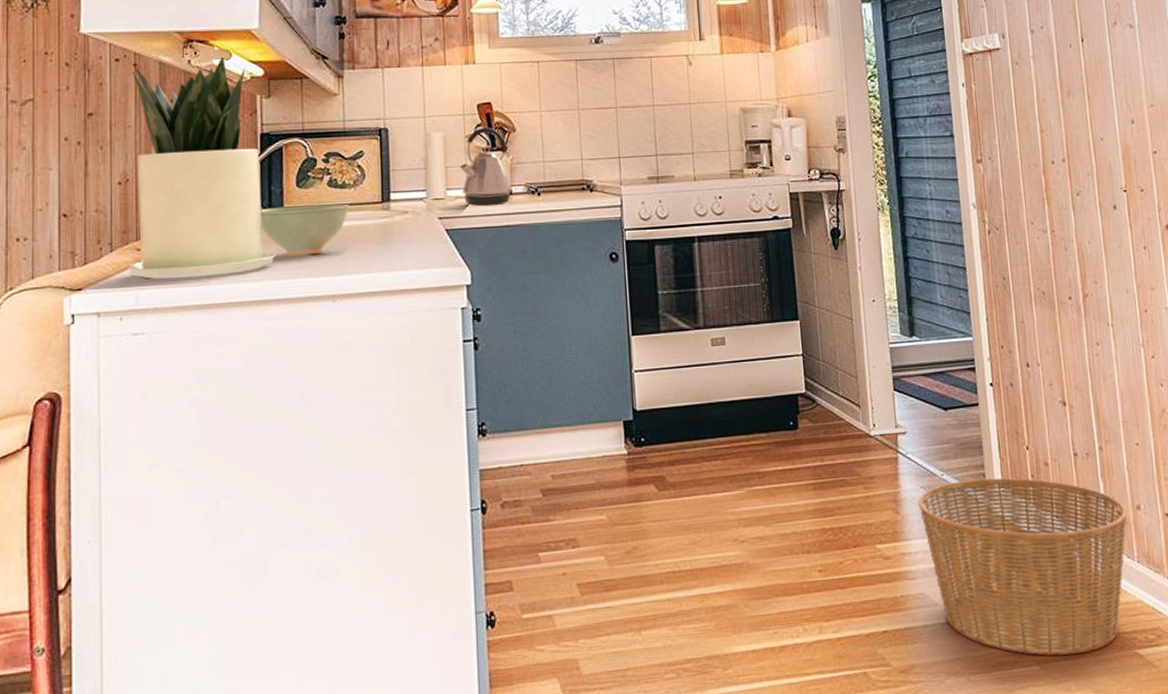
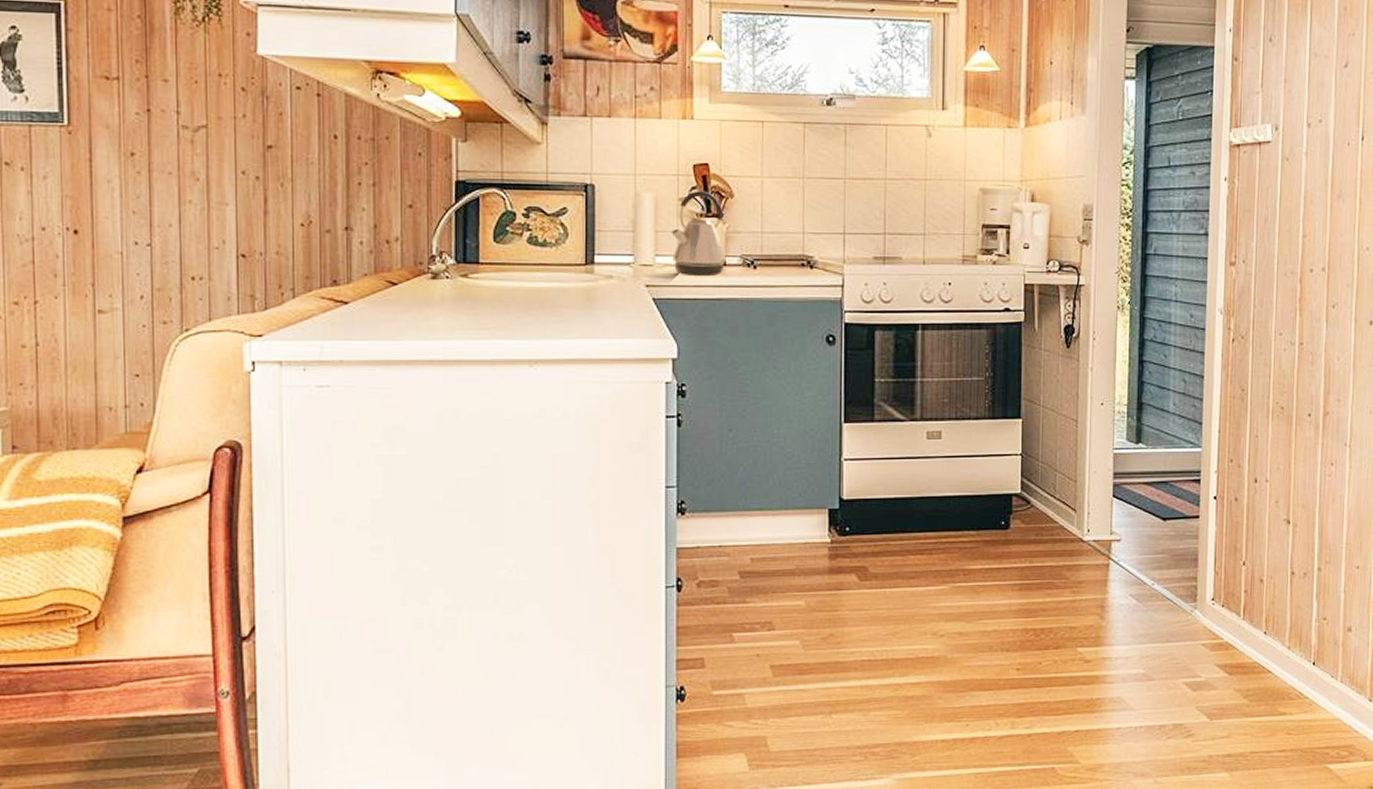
planter: present [126,56,277,280] -> none [309,92,471,331]
bowl: present [260,203,349,256] -> none [454,262,549,316]
basket: present [918,477,1128,656] -> none [1125,590,1338,765]

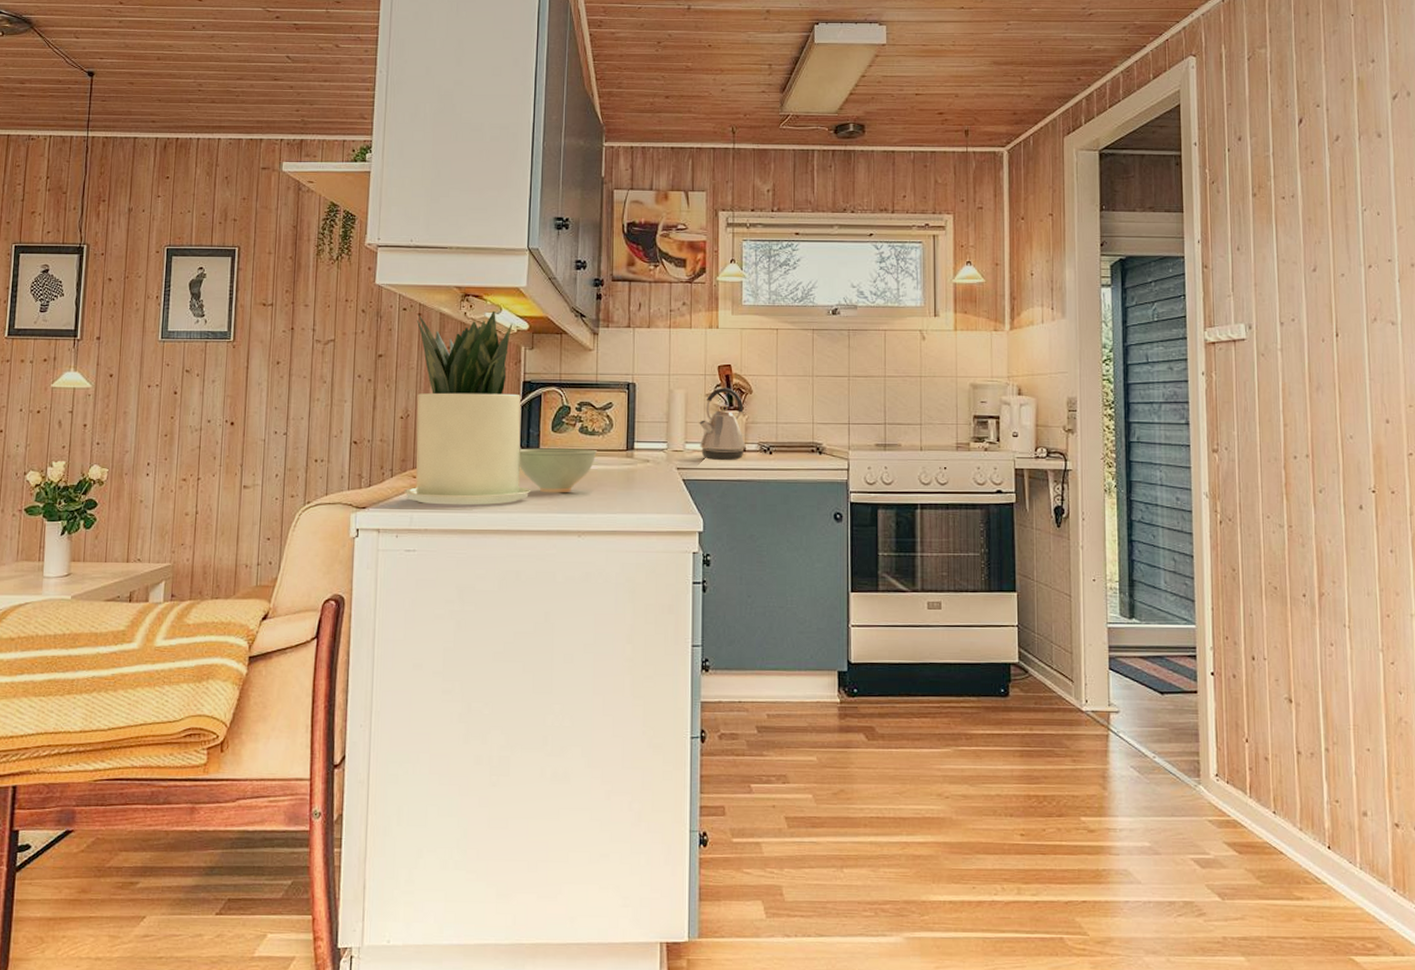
planter: none [309,92,471,331] -> present [403,310,532,506]
bowl: none [454,262,549,316] -> present [519,448,597,493]

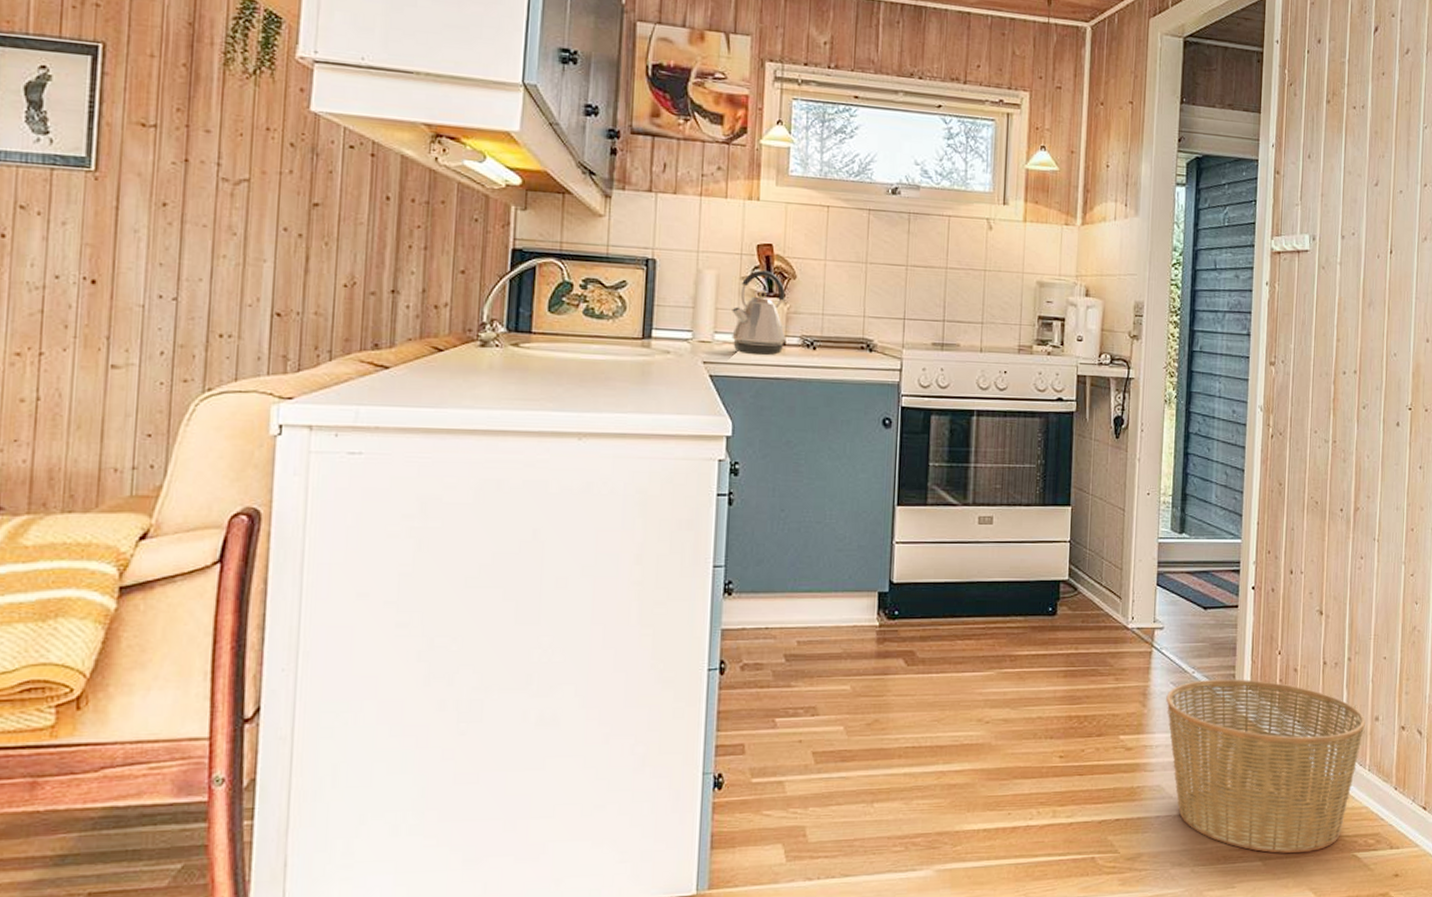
planter: present [403,310,532,506] -> none [346,155,520,399]
bowl: present [519,448,597,493] -> none [504,331,605,388]
basket: none [1127,764,1353,952] -> present [1166,679,1366,854]

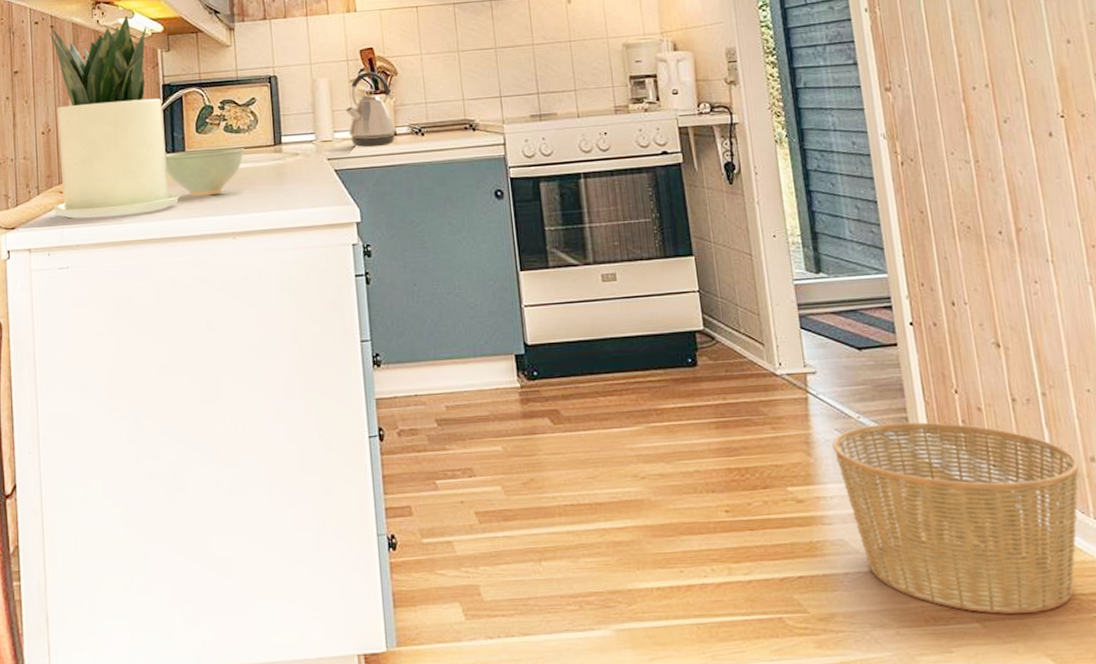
planter: none [346,155,520,399] -> present [49,15,181,219]
bowl: none [504,331,605,388] -> present [165,147,244,197]

